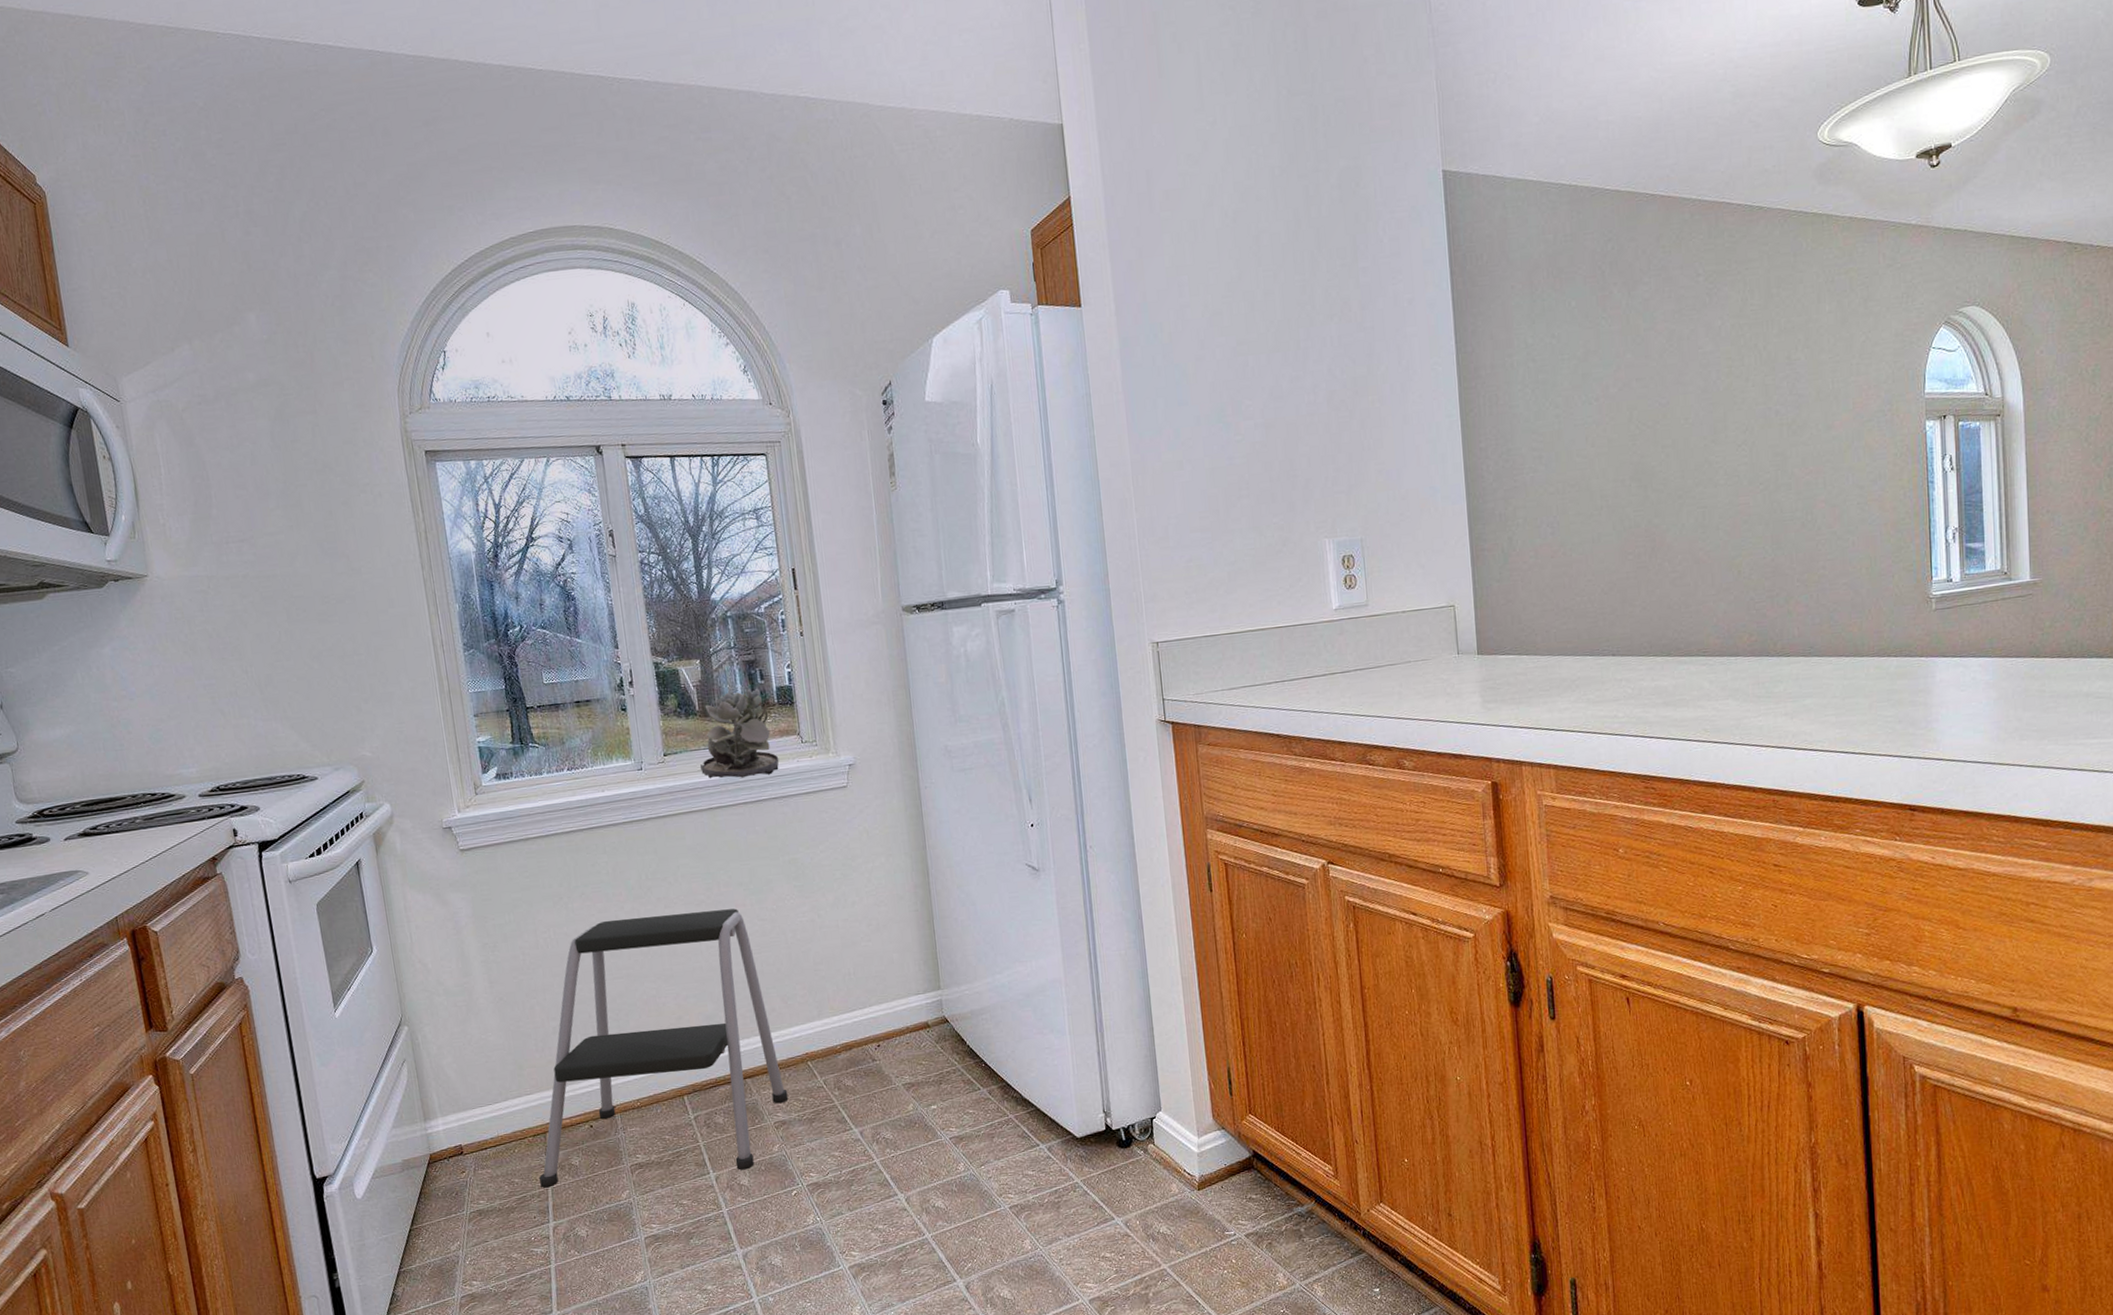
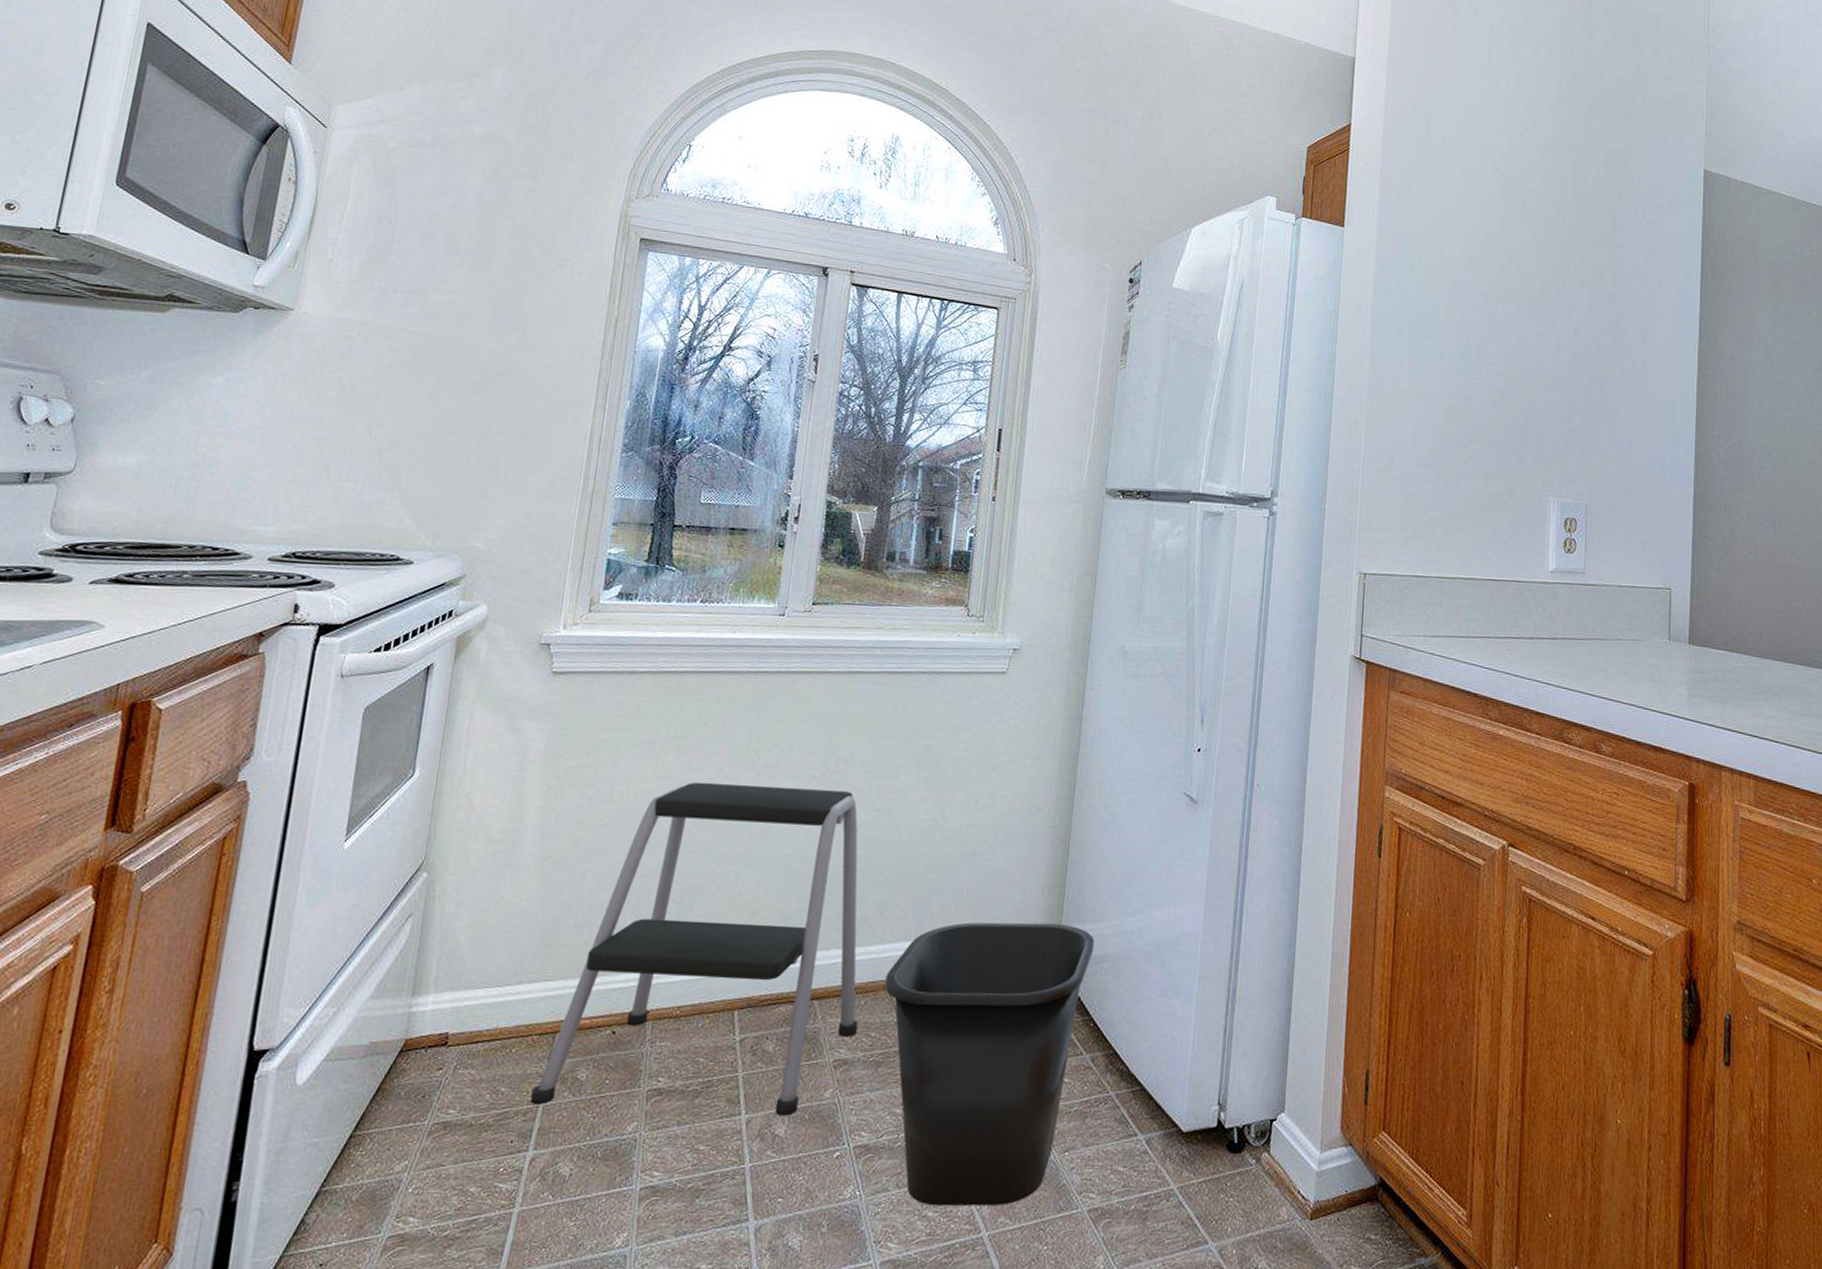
succulent plant: present [700,688,780,779] -> none [849,546,939,646]
waste bin: none [801,988,973,1221] -> present [884,922,1094,1206]

